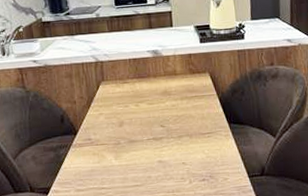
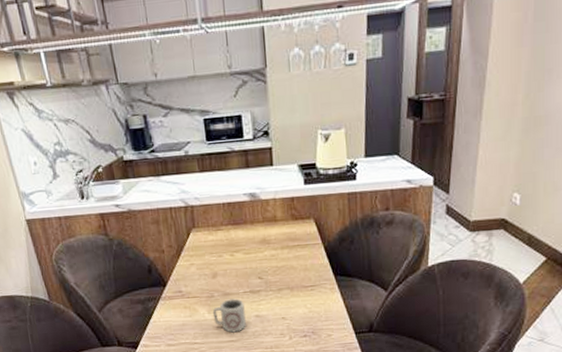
cup: none [119,145,150,178] -> present [212,298,246,333]

